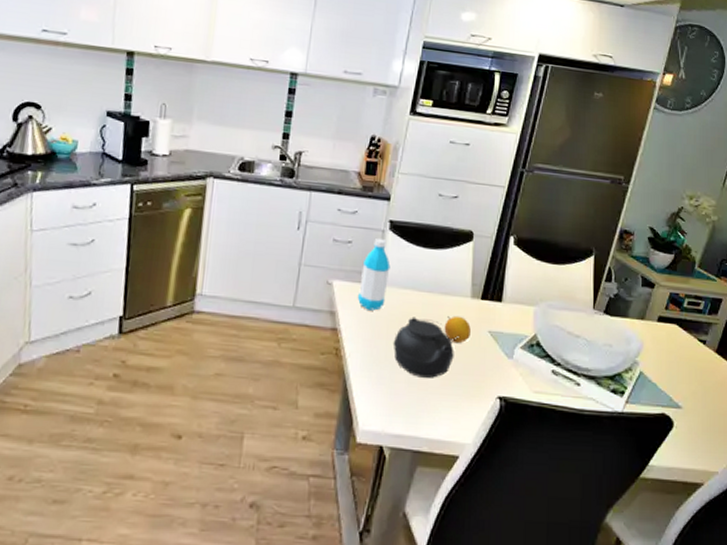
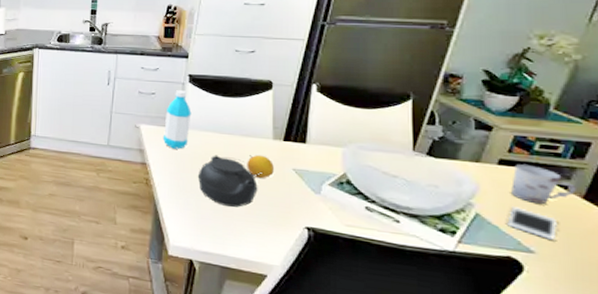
cell phone: none [663,363,697,394] -> present [507,207,557,240]
cup: none [667,321,711,359] -> present [511,164,576,204]

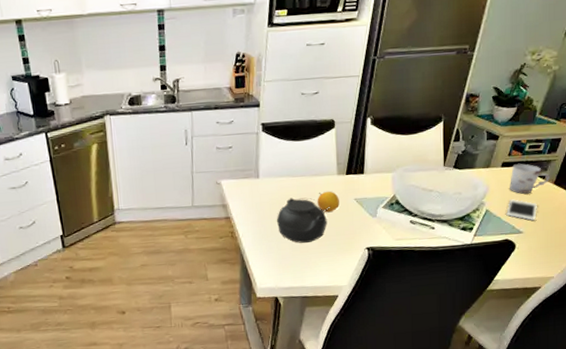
water bottle: present [162,90,192,149] -> none [242,140,267,199]

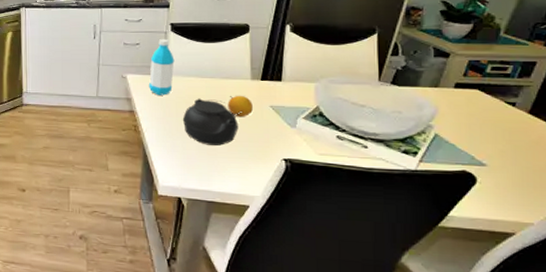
water bottle: none [242,140,267,199] -> present [148,39,175,95]
cell phone: present [506,199,537,221] -> none [462,125,506,153]
cup: present [510,163,550,194] -> none [466,86,522,121]

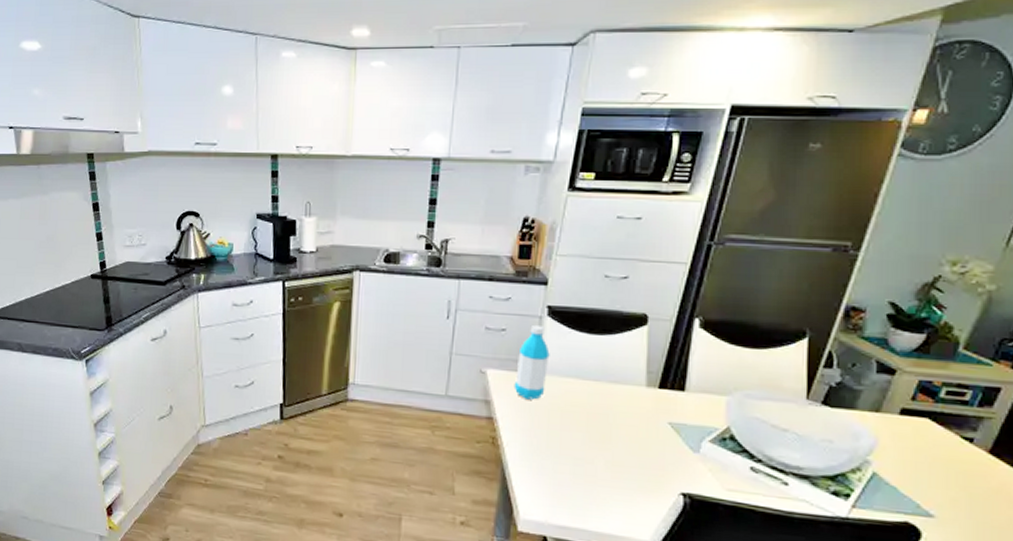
teapot: present [182,98,242,146] -> none [555,406,632,471]
fruit: present [228,95,253,116] -> none [614,405,646,434]

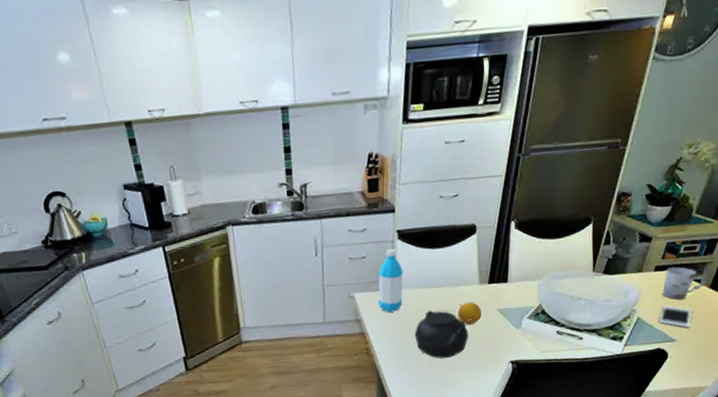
teapot: none [555,406,632,471] -> present [414,309,472,359]
fruit: none [614,405,646,434] -> present [457,301,481,325]
cell phone: none [906,464,959,502] -> present [659,305,691,328]
cup: none [913,414,982,460] -> present [663,267,706,300]

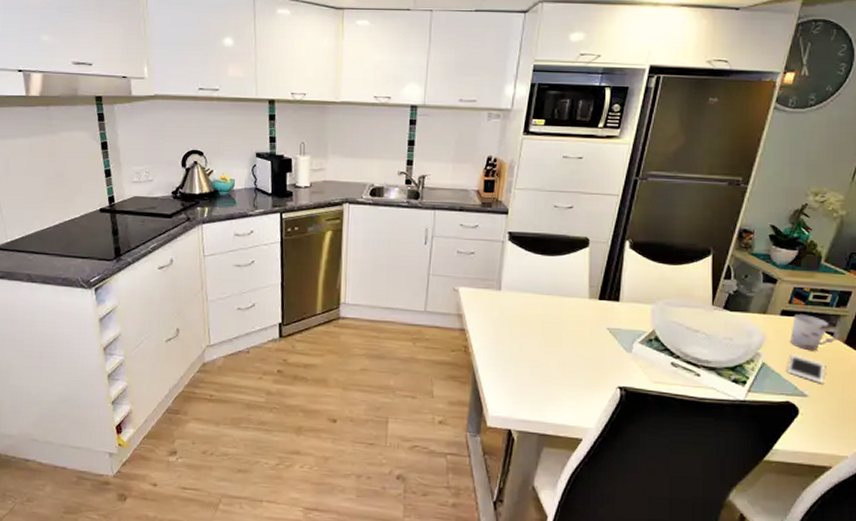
water bottle: present [378,249,404,313] -> none [482,249,511,313]
teapot: present [414,309,472,359] -> none [516,317,579,371]
fruit: present [457,301,481,325] -> none [564,315,589,339]

